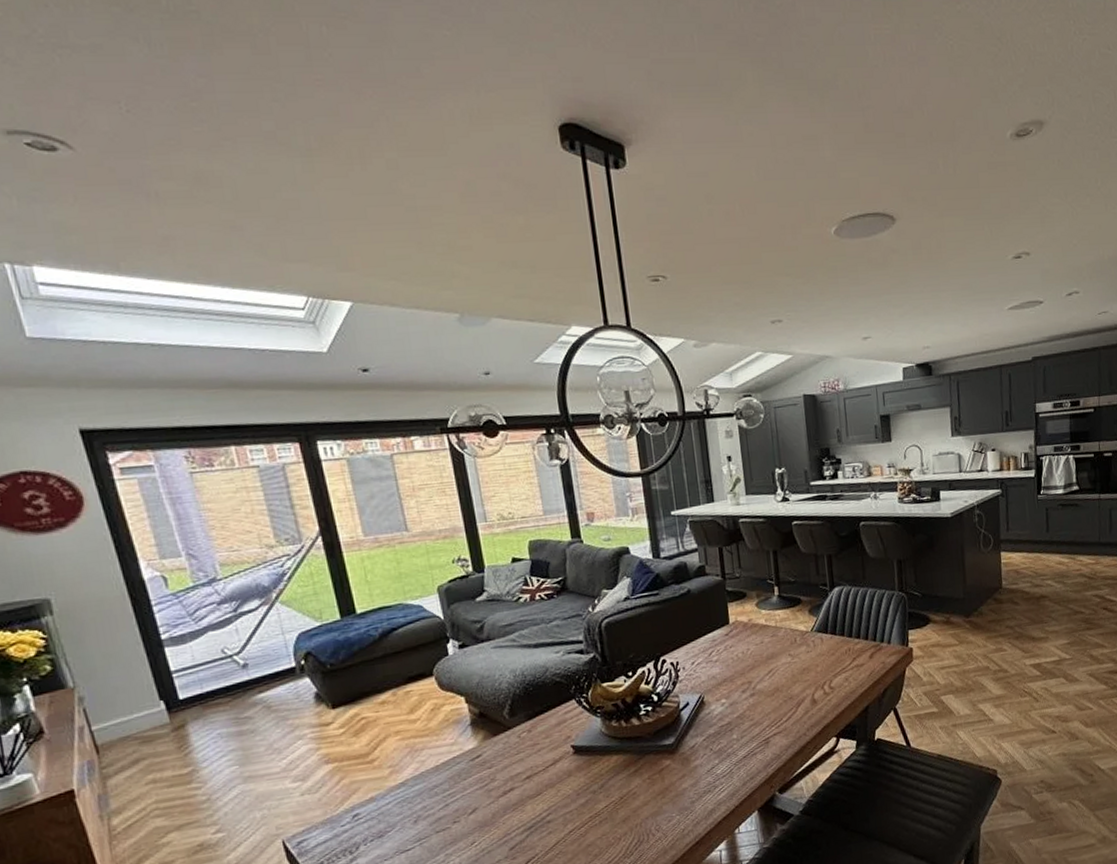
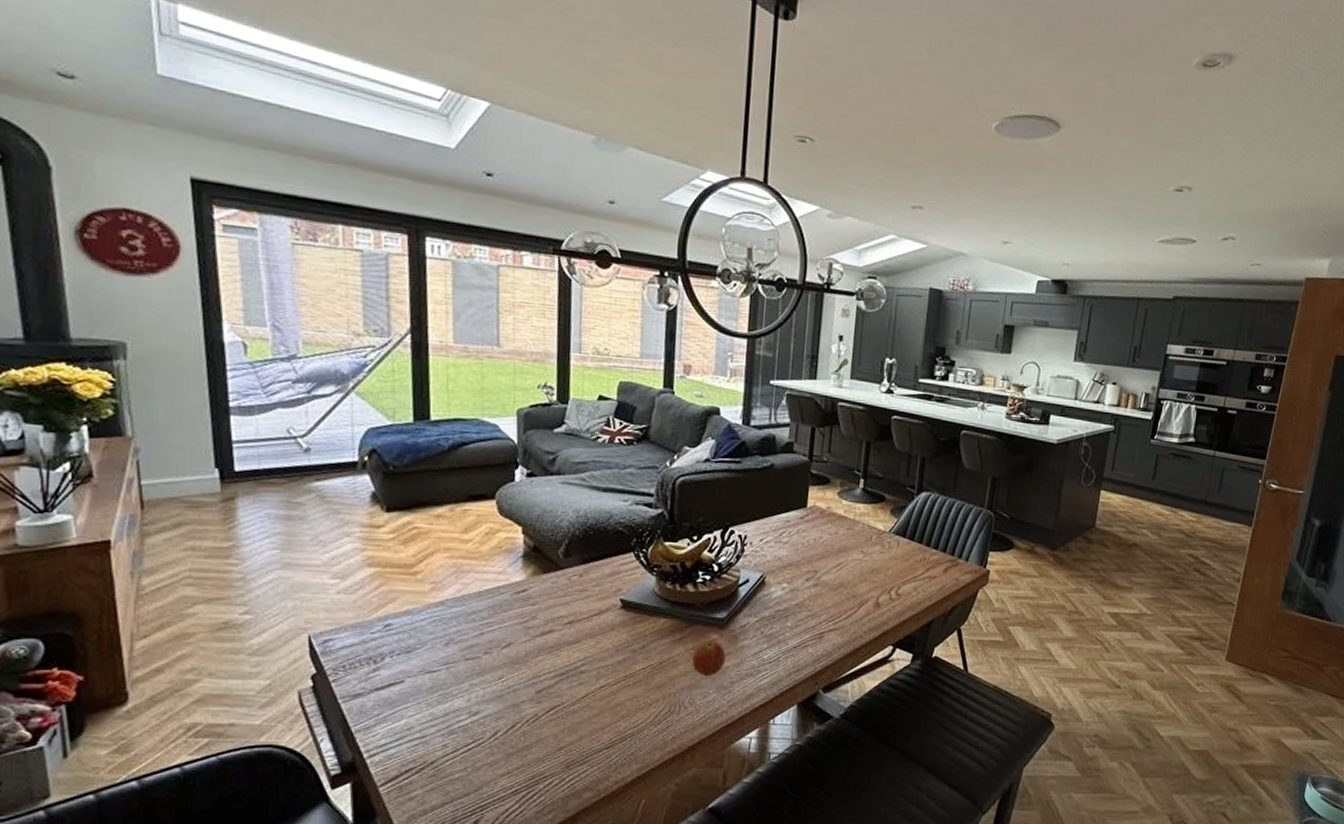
fruit: none [650,766,682,802] -> present [692,640,726,677]

